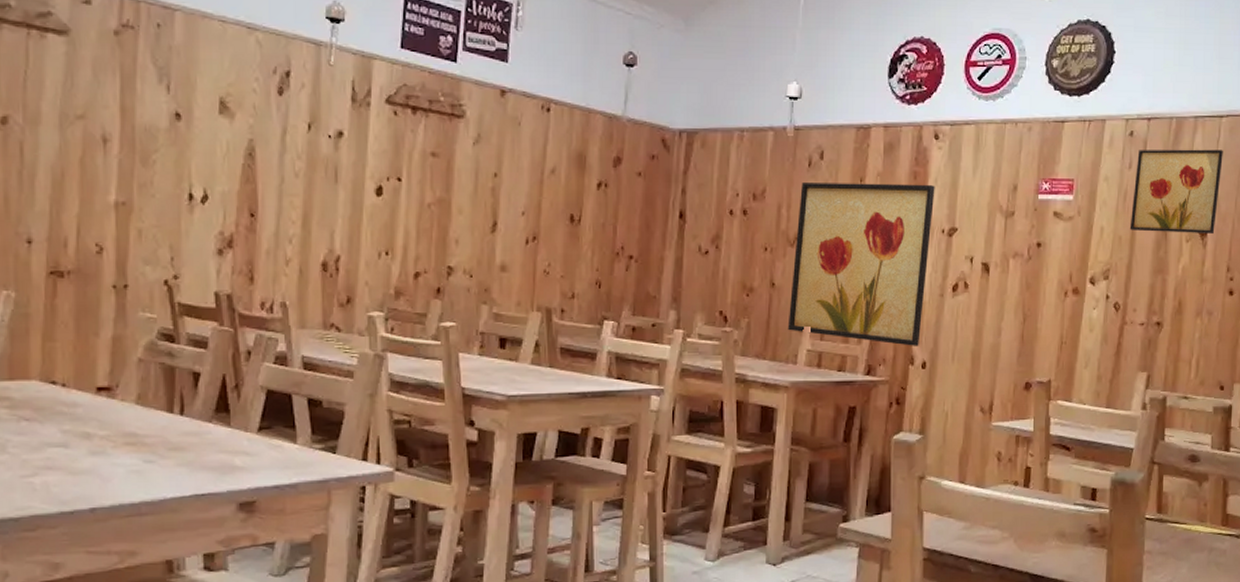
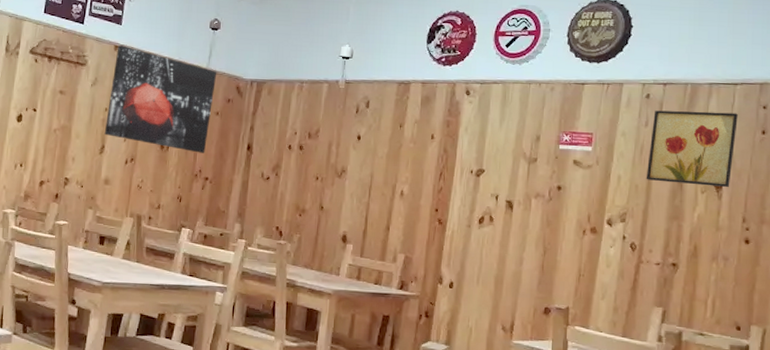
wall art: none [495,90,636,225] -> present [104,45,217,153]
wall art: present [787,183,935,346] -> none [333,126,466,268]

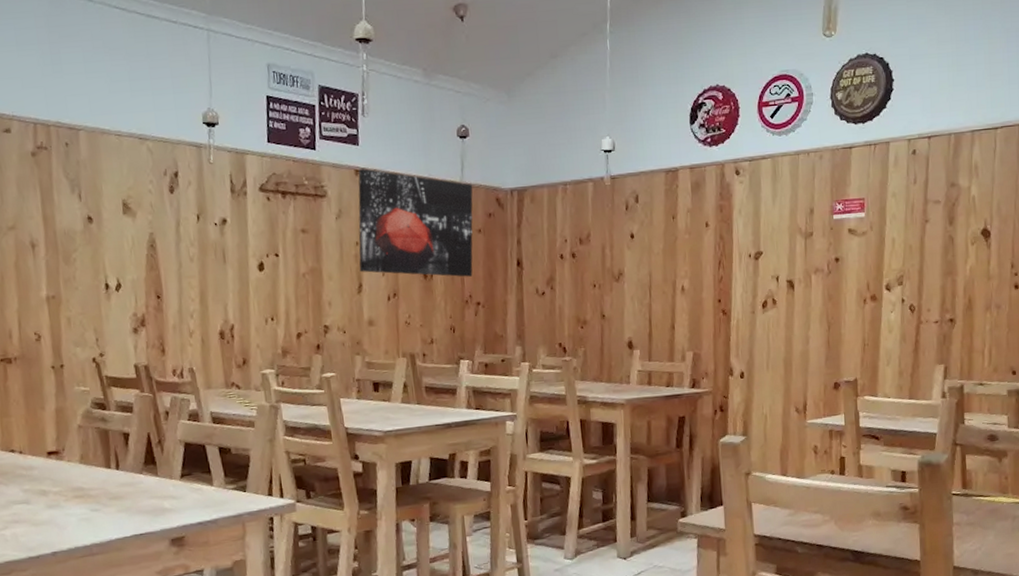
wall art: present [646,110,738,187] -> none [918,158,1001,239]

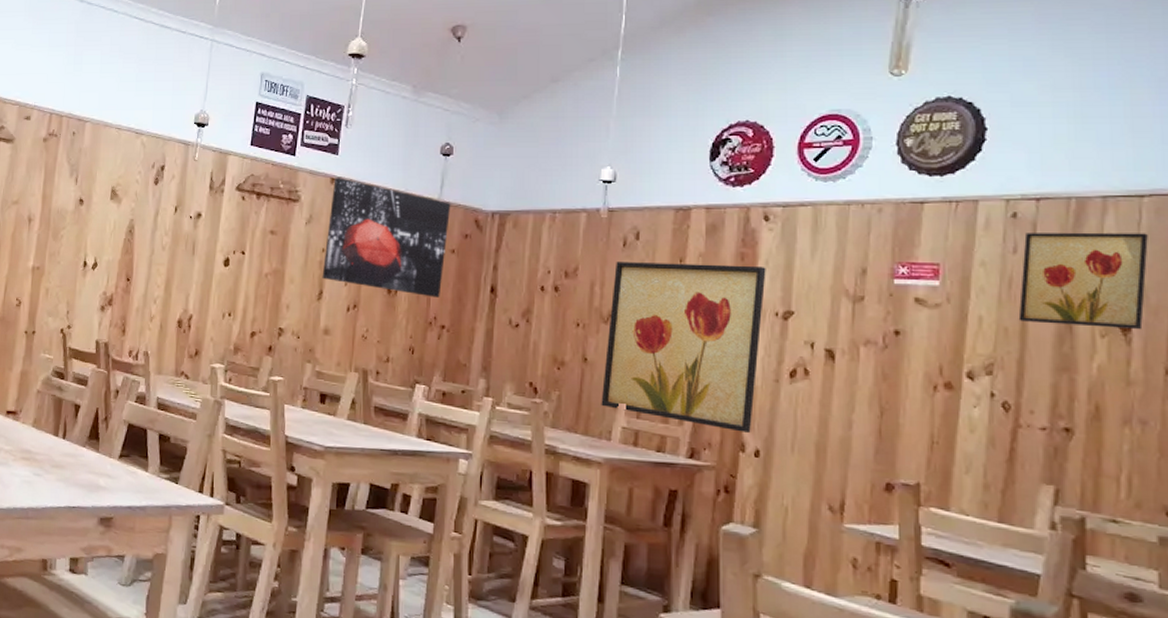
wall art: none [619,216,740,360] -> present [601,262,766,433]
wall art: none [918,158,1001,239] -> present [1018,232,1148,329]

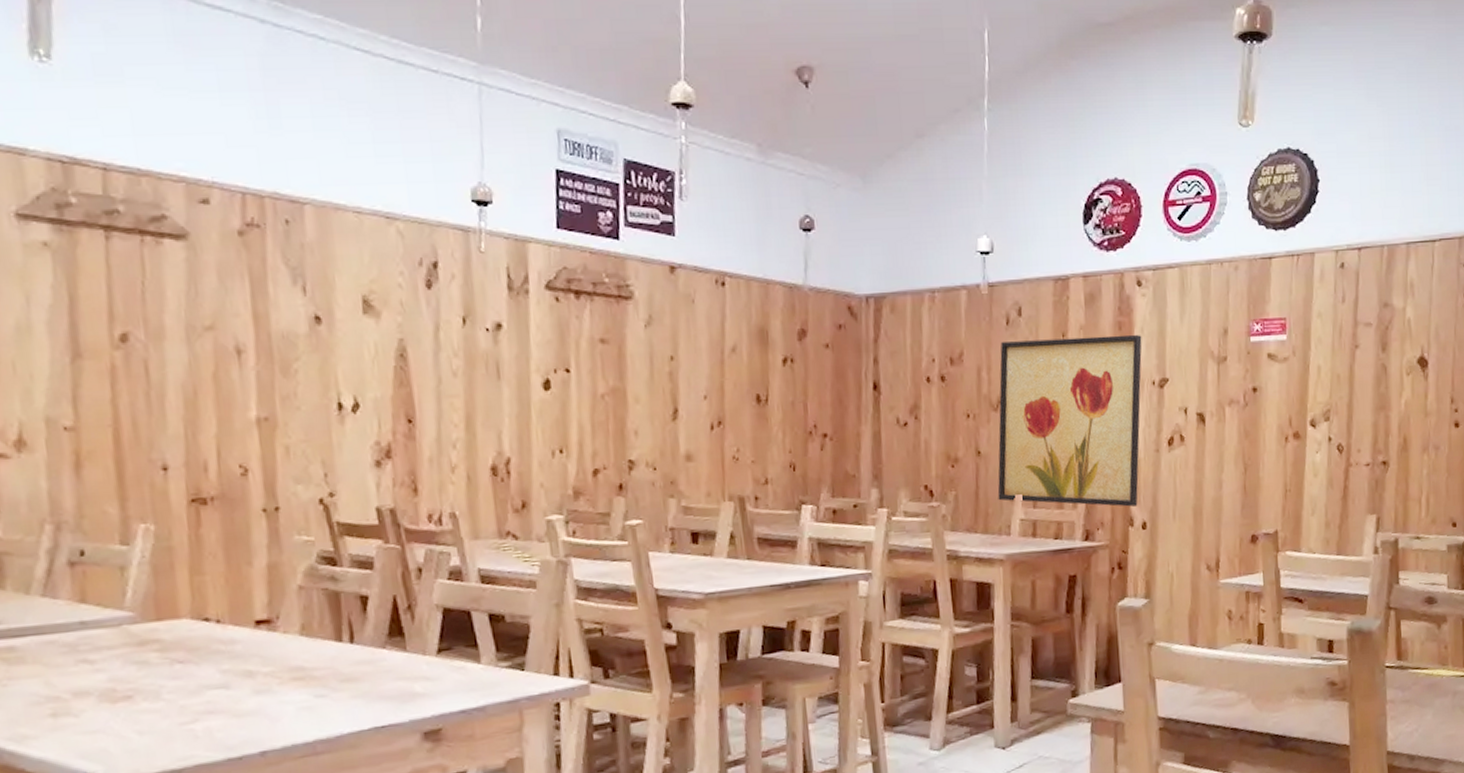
wall art: present [322,178,451,298] -> none [673,265,819,403]
wall art: present [1018,232,1148,329] -> none [1347,275,1439,368]

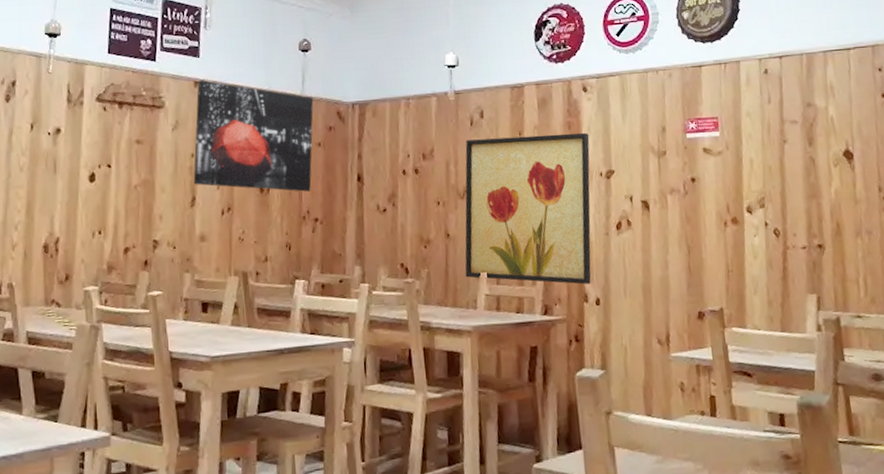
wall art: none [673,265,819,403] -> present [193,80,314,192]

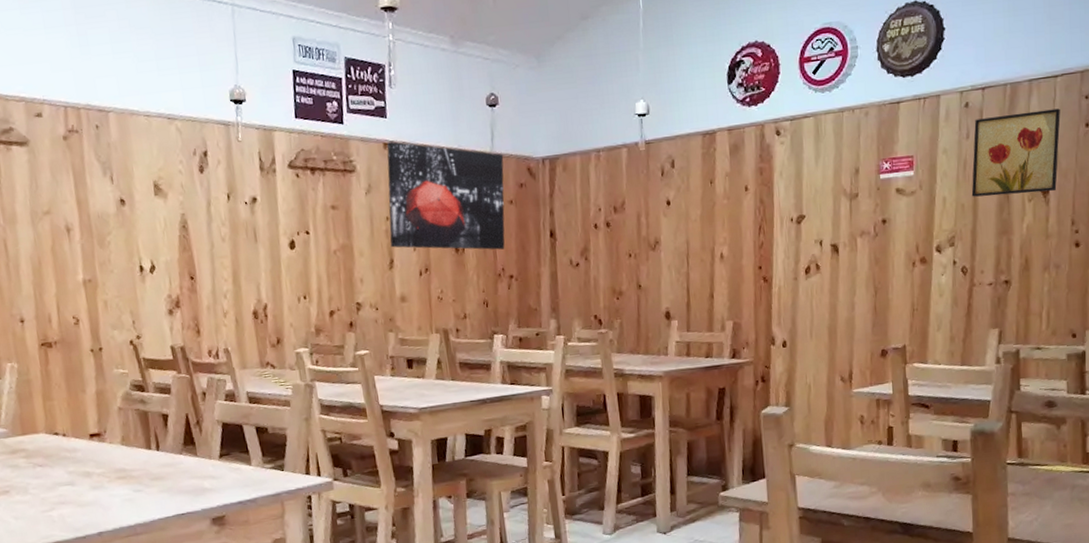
wall art: present [465,133,591,285] -> none [656,178,781,329]
wall art: none [775,79,861,160] -> present [971,108,1061,197]

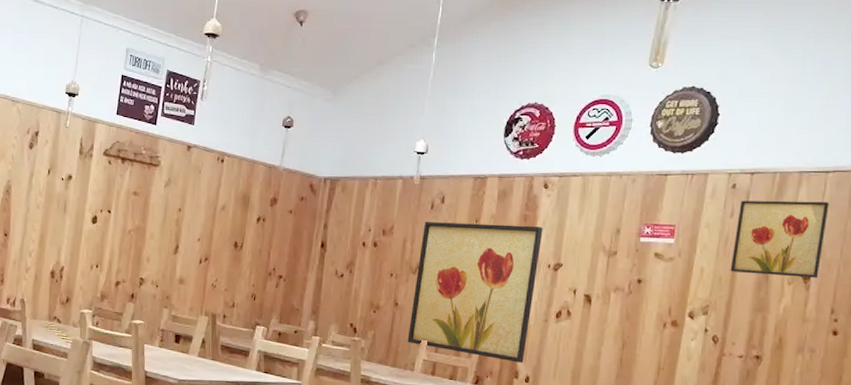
wall art: present [387,141,505,250] -> none [178,145,290,252]
wall art: none [656,178,781,329] -> present [407,222,543,363]

